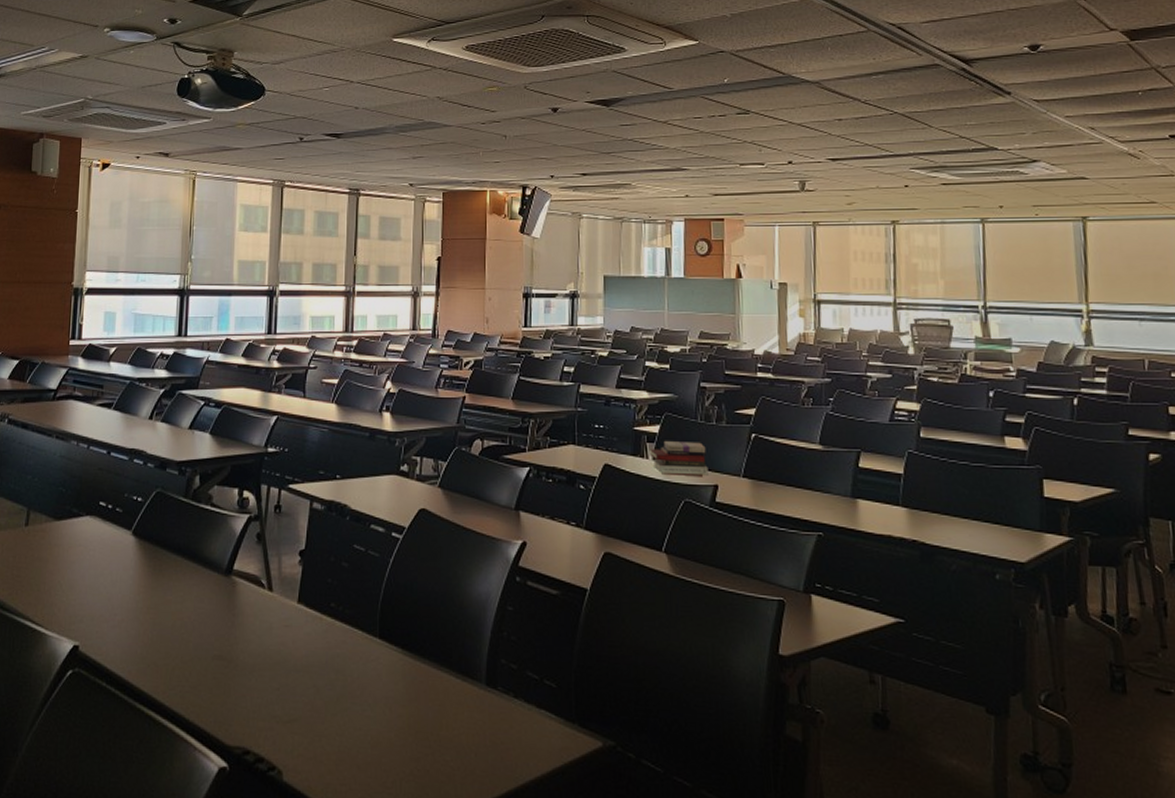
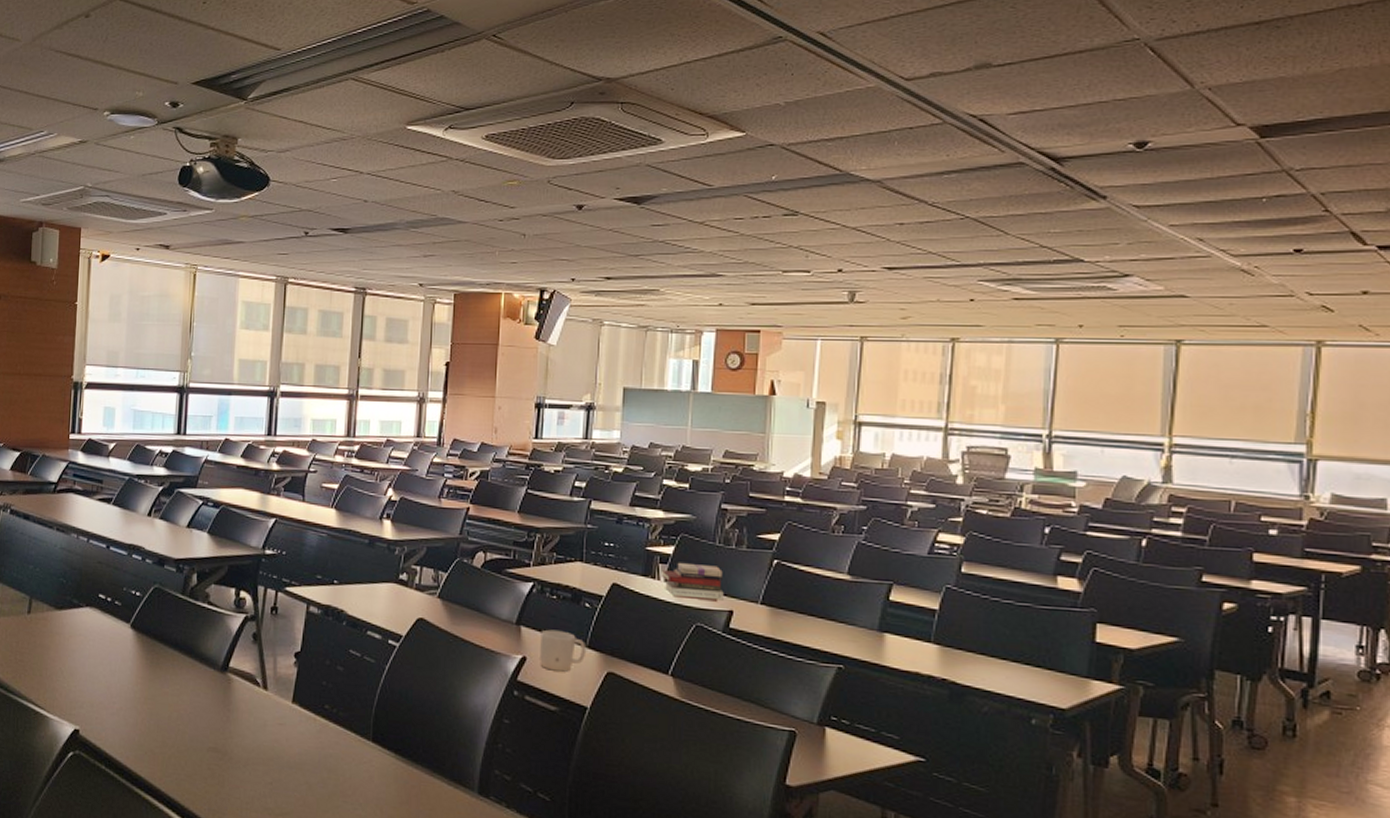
mug: none [539,513,584,555] -> present [540,629,587,672]

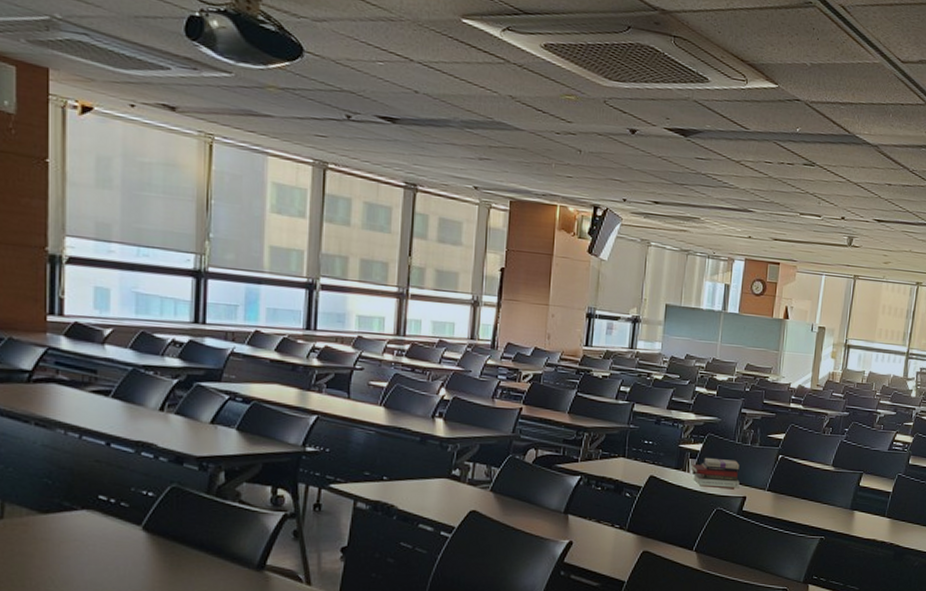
mug: present [540,629,587,672] -> none [584,517,626,553]

